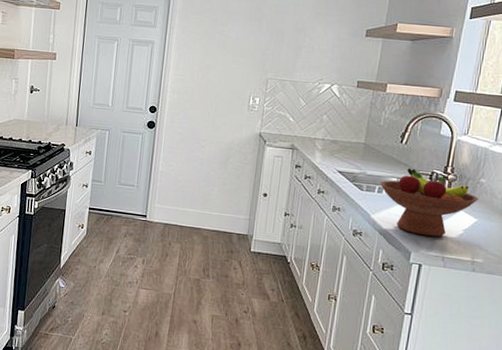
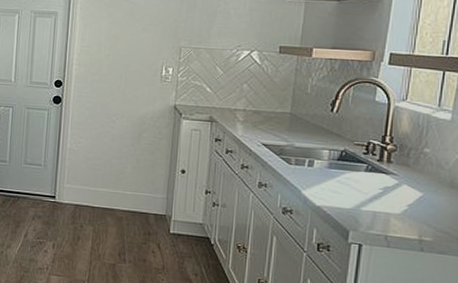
fruit bowl: present [379,168,479,237] -> none [309,138,424,214]

